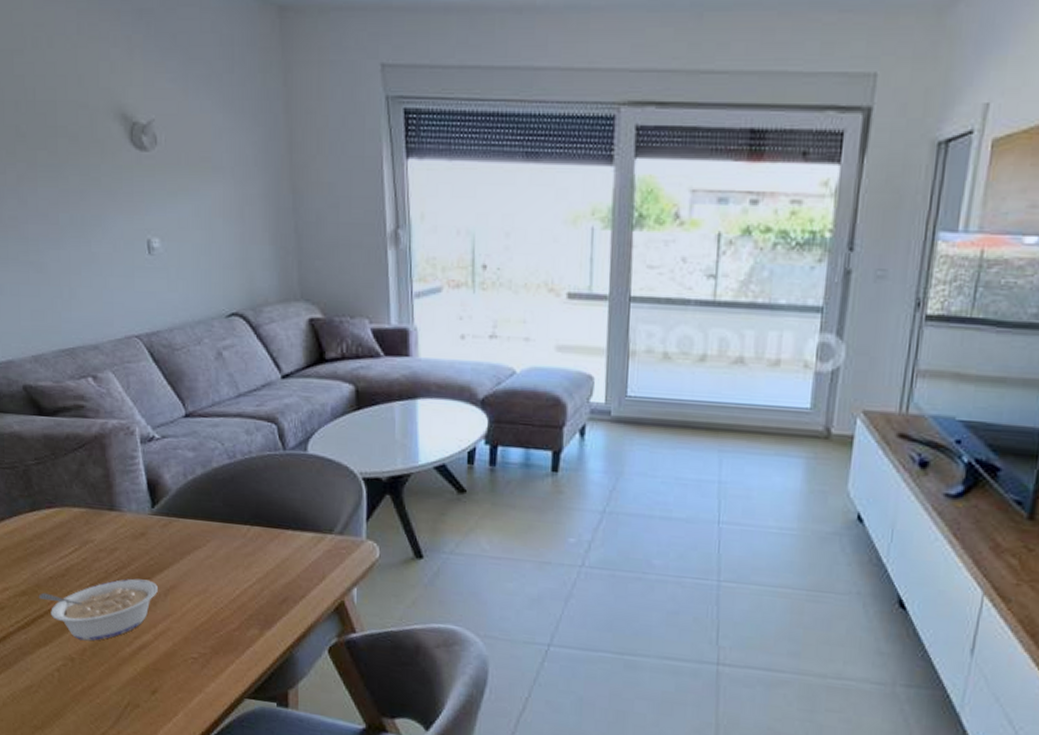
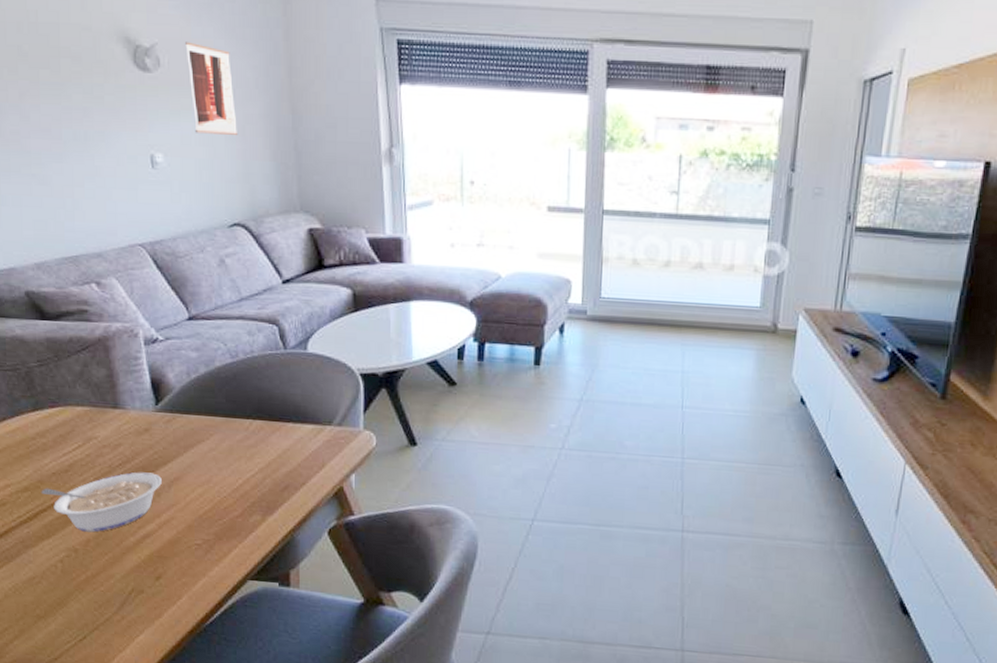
wall art: none [183,117,237,217] -> present [185,41,239,135]

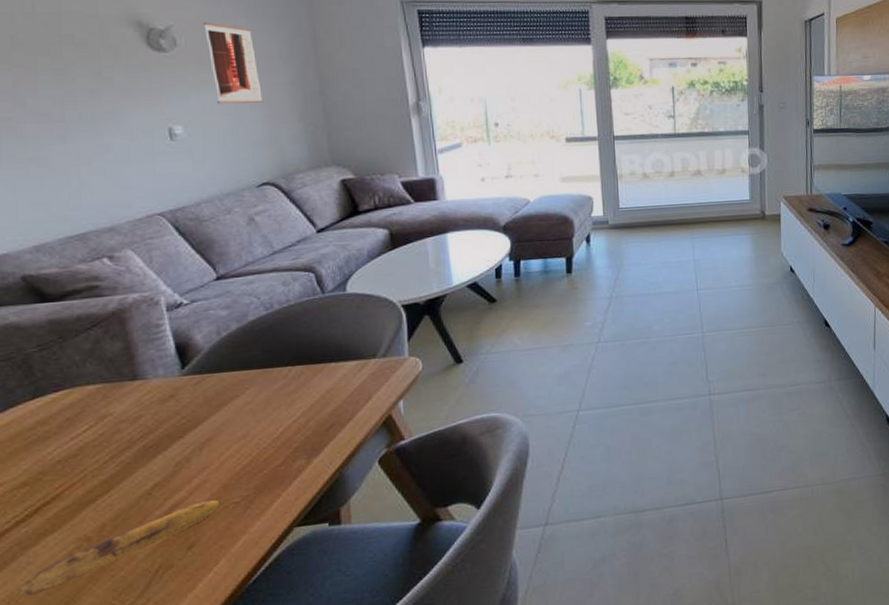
banana: none [22,537,184,590] -> present [19,500,220,596]
legume: present [41,472,162,533] -> none [42,439,191,517]

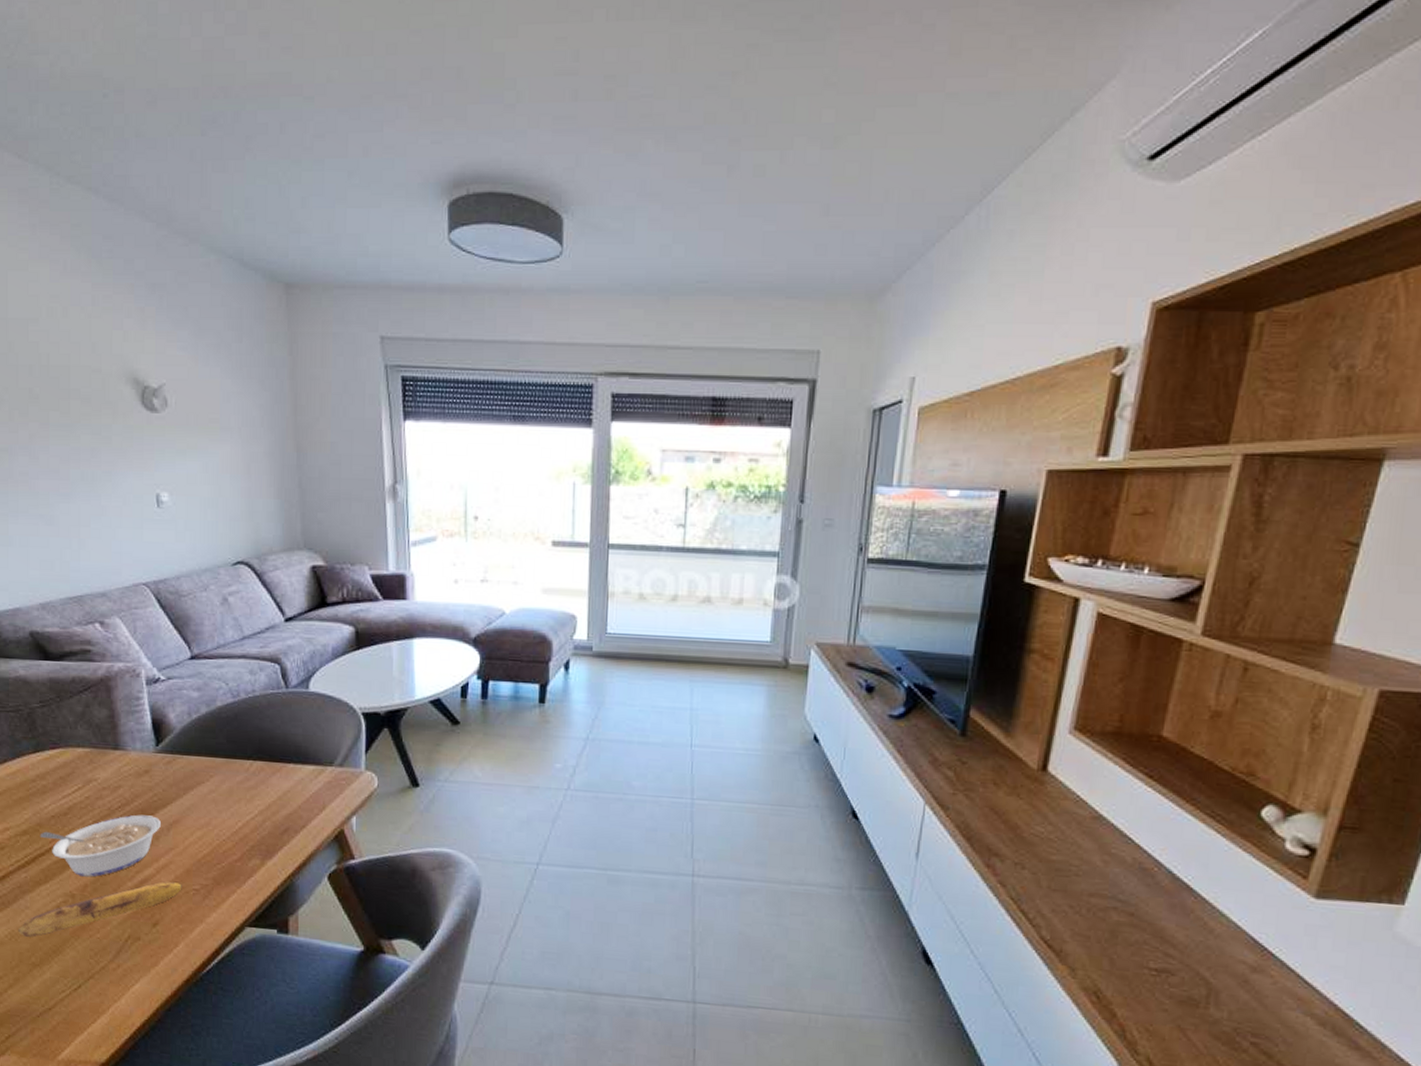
legume: none [42,439,191,517] -> present [39,815,161,877]
wall art: present [204,22,264,104] -> none [193,382,244,473]

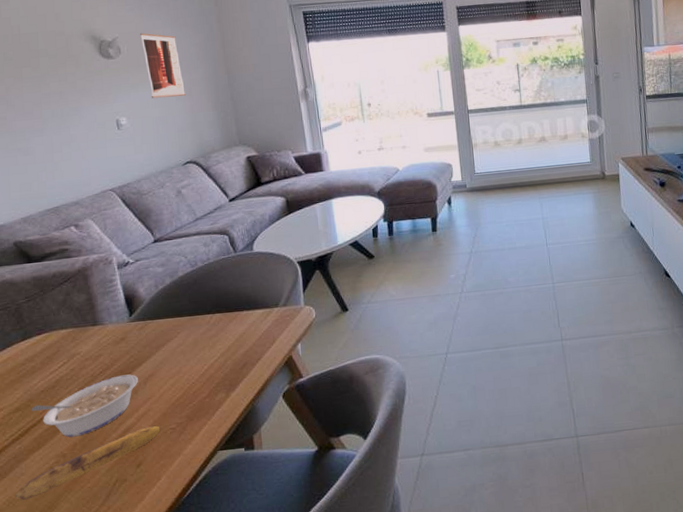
wall art: none [193,382,244,473] -> present [140,33,186,99]

